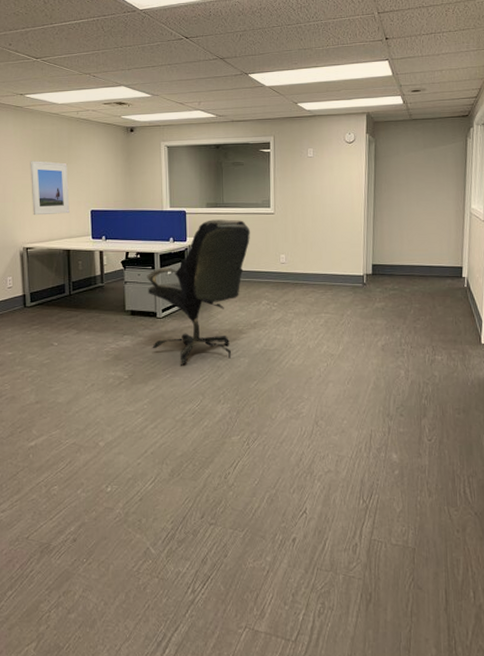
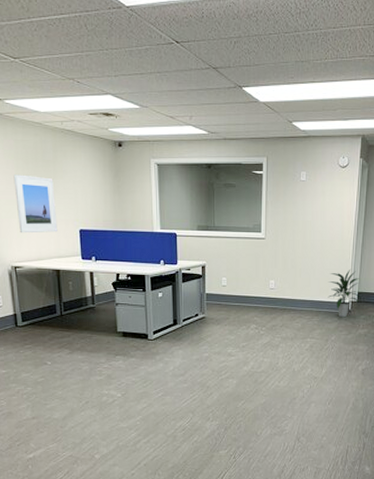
office chair: present [147,219,250,367] -> none [138,243,240,387]
indoor plant: none [341,242,376,291] -> present [327,270,361,318]

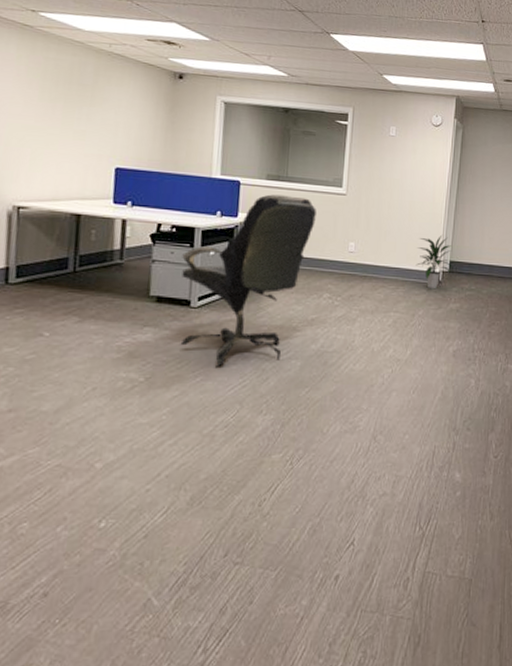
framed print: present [13,174,58,234] -> none [32,96,89,169]
office chair: none [138,243,240,387] -> present [182,194,316,369]

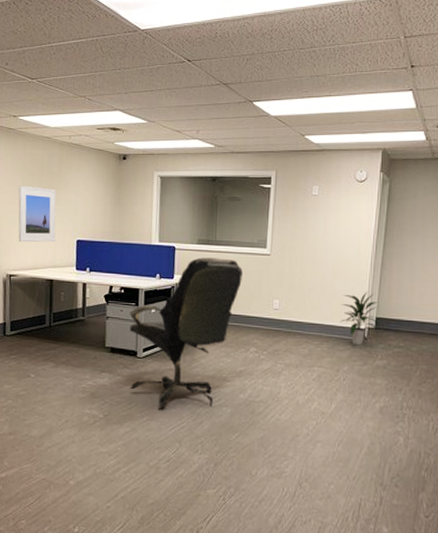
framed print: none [32,96,89,169] -> present [18,185,56,243]

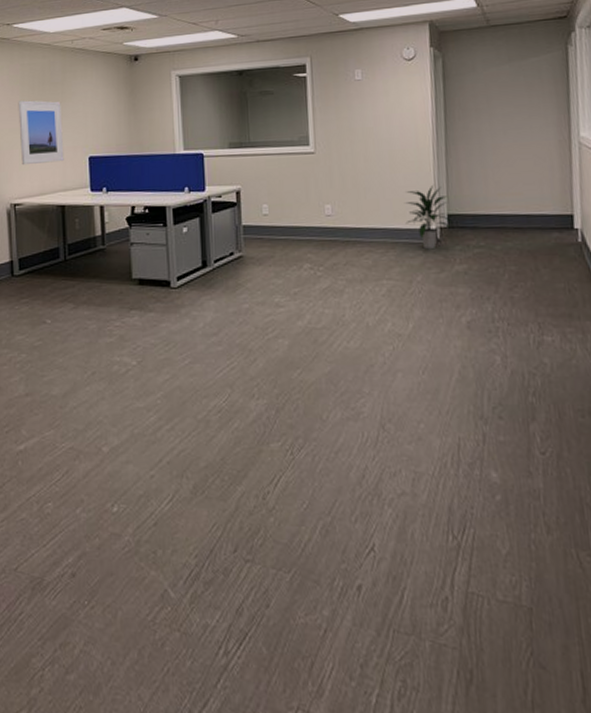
office chair: present [129,257,243,411] -> none [157,162,285,350]

